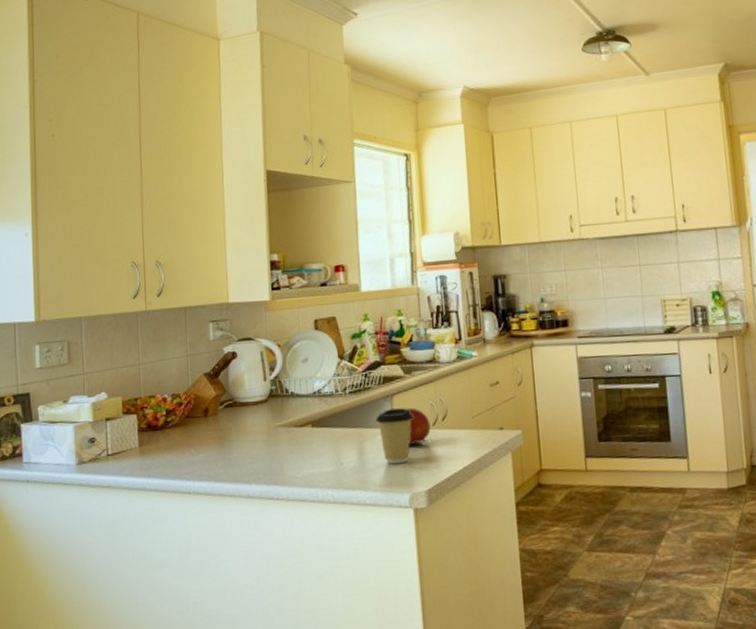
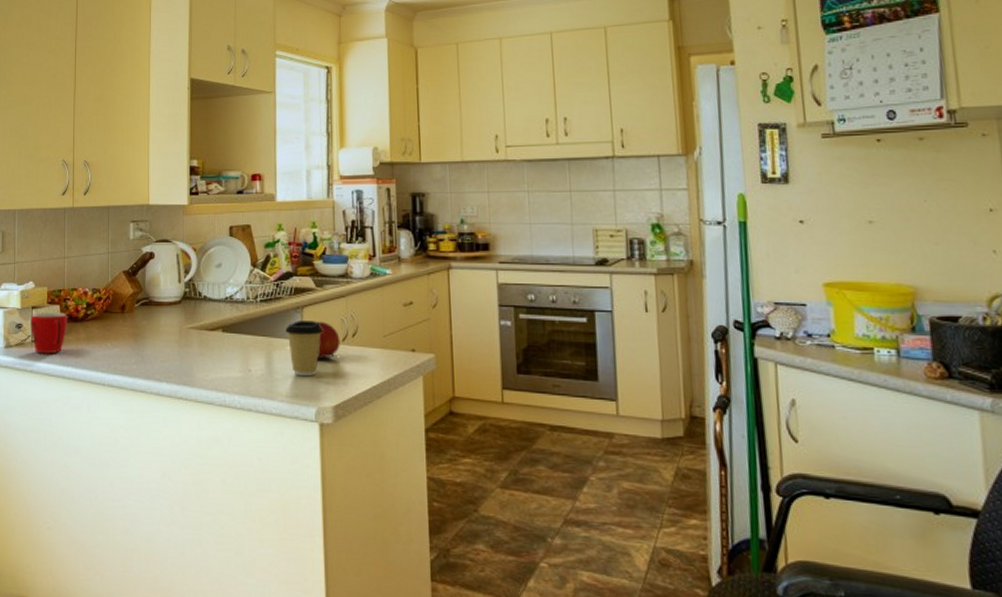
mug: none [104,422,147,468] -> present [30,313,68,354]

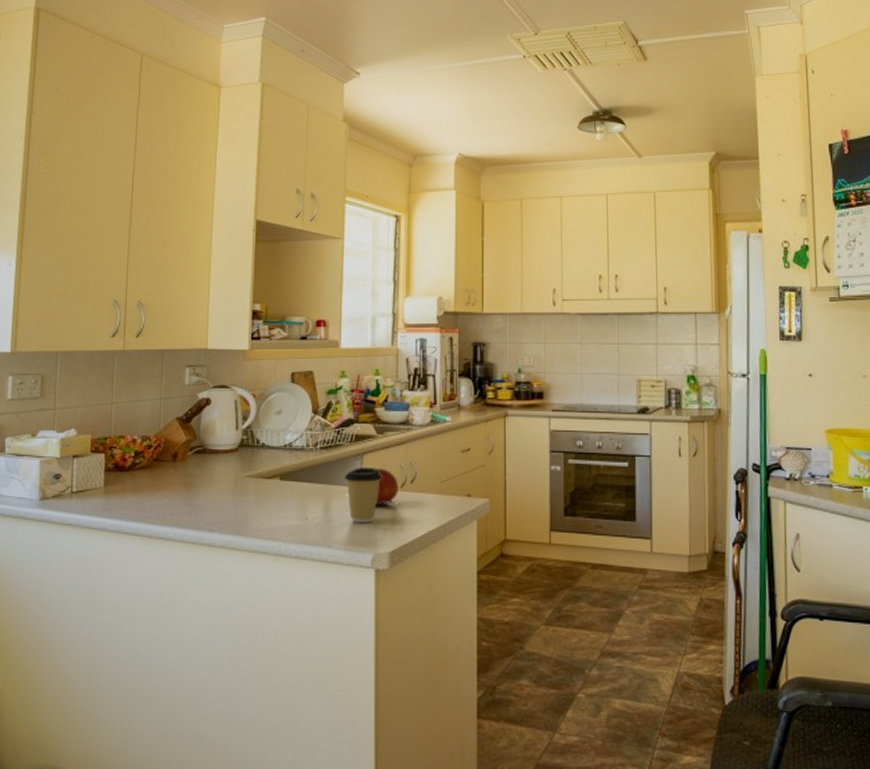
mug: present [30,313,68,354] -> none [70,462,114,506]

